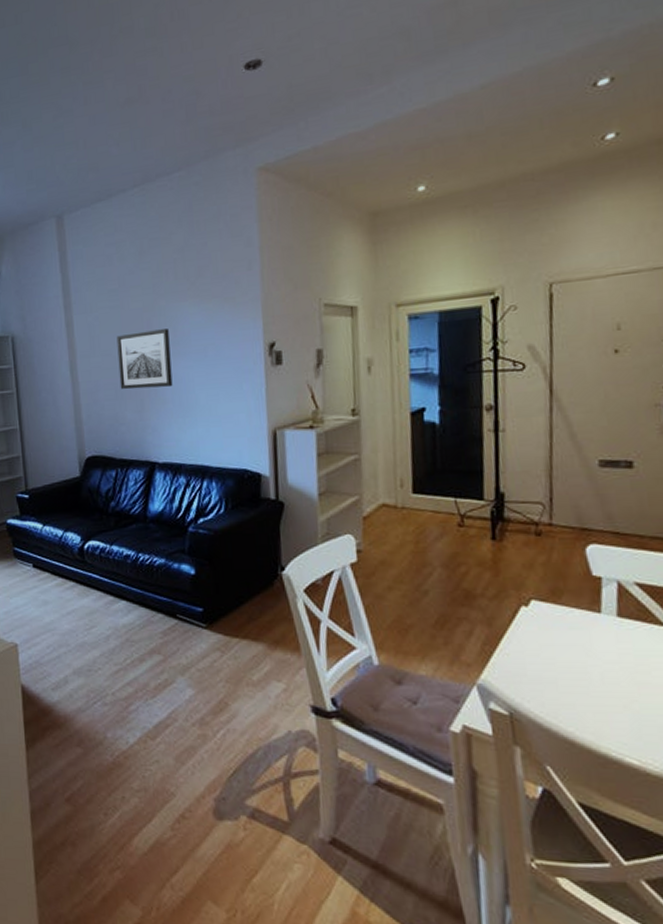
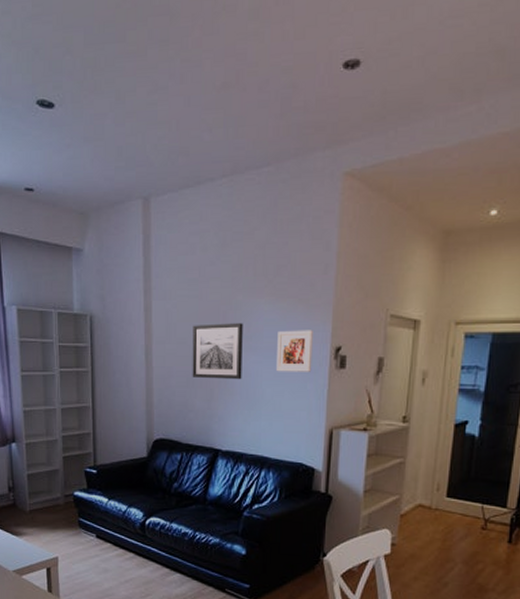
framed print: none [206,328,246,375] -> present [277,330,313,372]

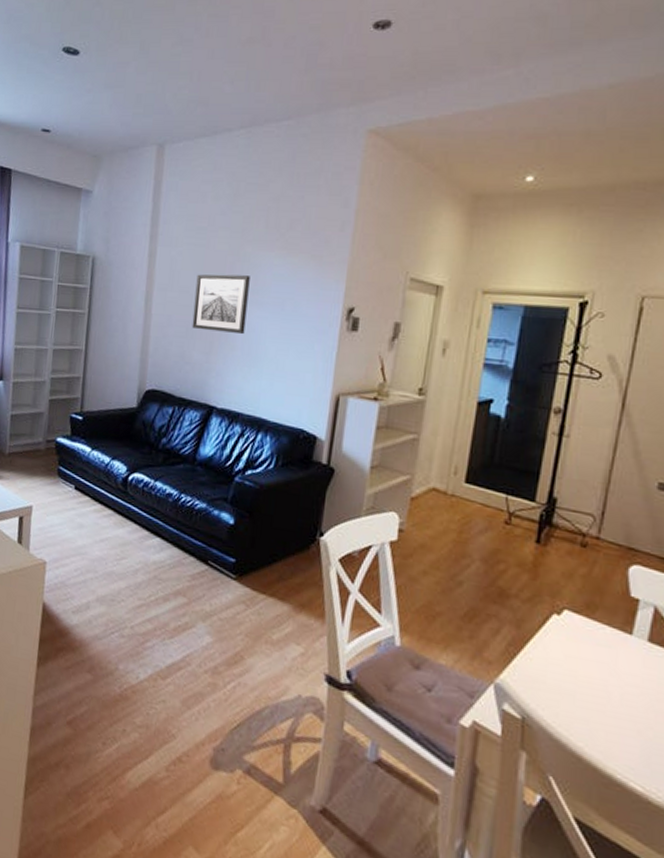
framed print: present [277,330,313,372] -> none [282,287,325,332]

